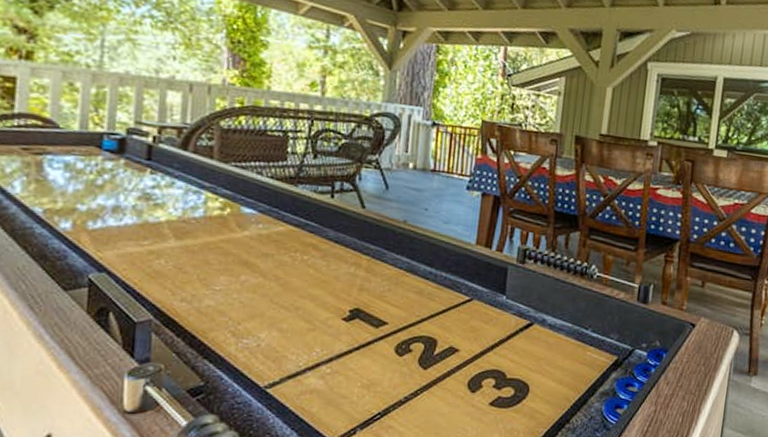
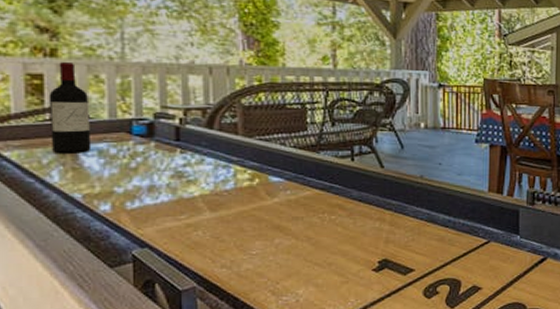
wine bottle: none [17,66,61,164] -> present [48,62,92,153]

